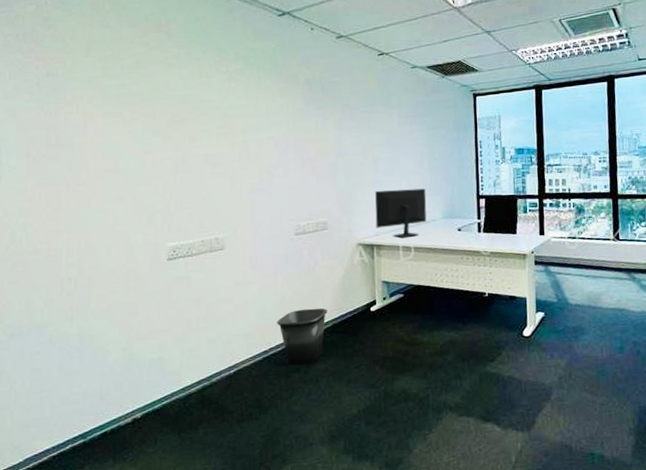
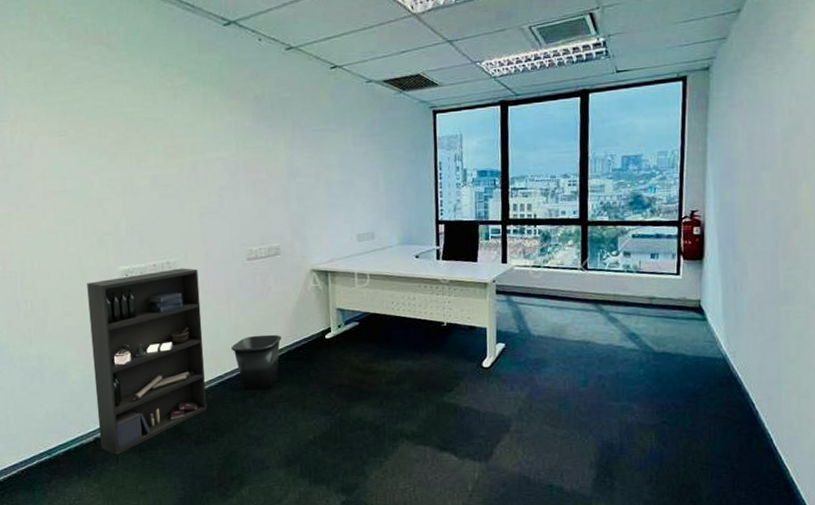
bookshelf: none [133,243,250,437] -> present [87,268,207,455]
monitor: present [375,188,427,238] -> none [328,213,383,265]

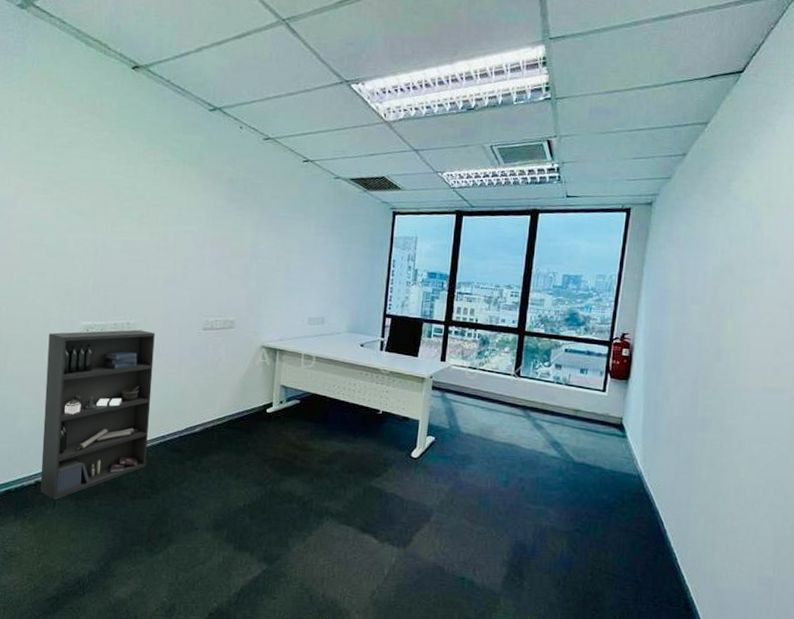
waste bin: present [231,334,282,391] -> none [177,401,225,455]

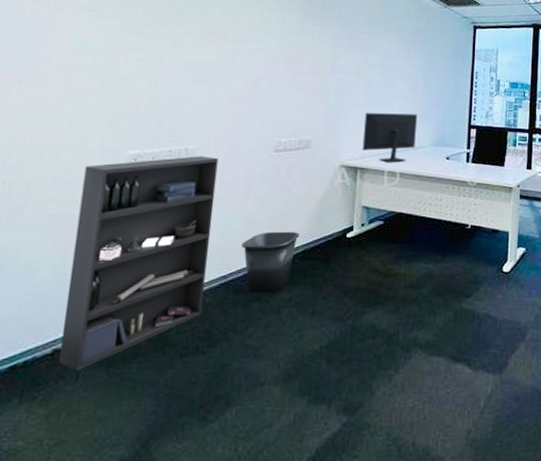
waste bin: none [177,401,225,455] -> present [241,231,300,294]
monitor: none [281,296,334,347] -> present [362,112,418,163]

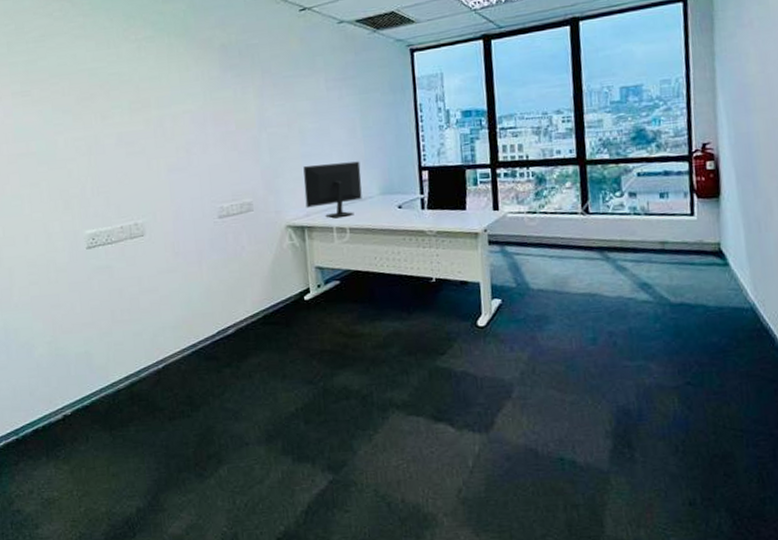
bookshelf: present [58,156,219,371] -> none [53,229,180,434]
waste bin: present [241,231,300,294] -> none [204,297,257,360]

